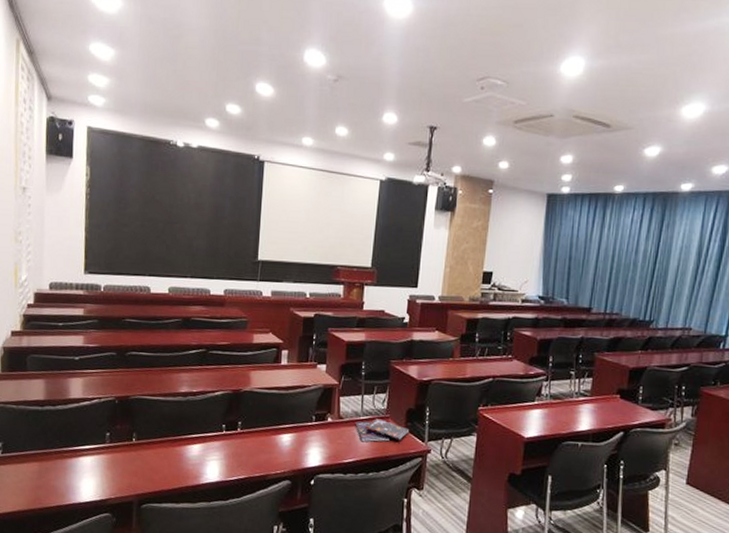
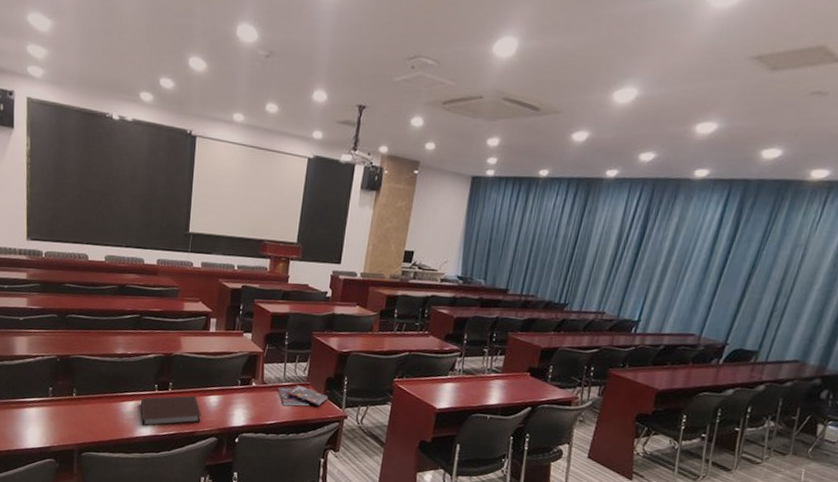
notebook: none [206,435,273,472] -> present [140,395,201,427]

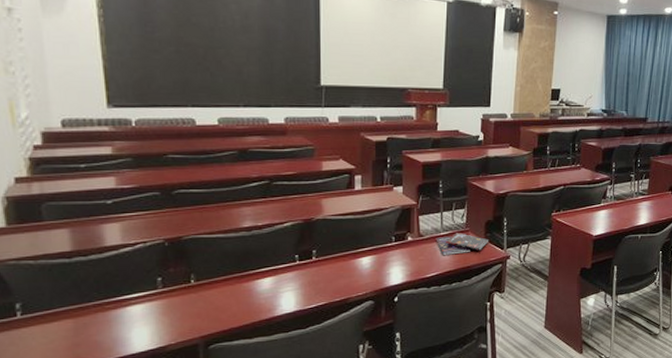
notebook: present [140,395,201,427] -> none [279,260,353,303]

